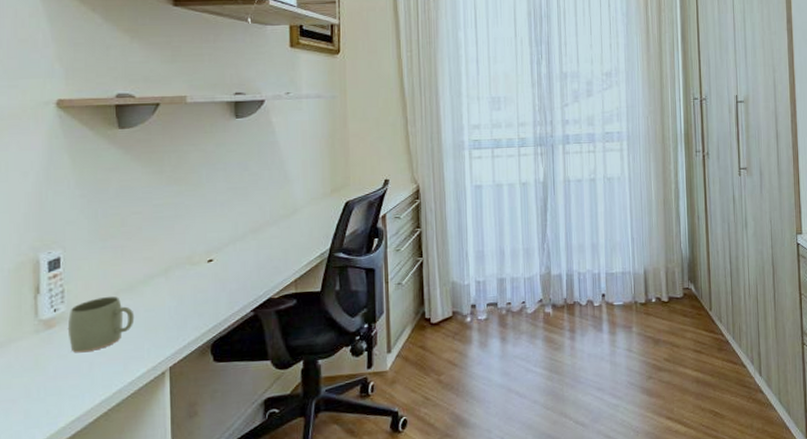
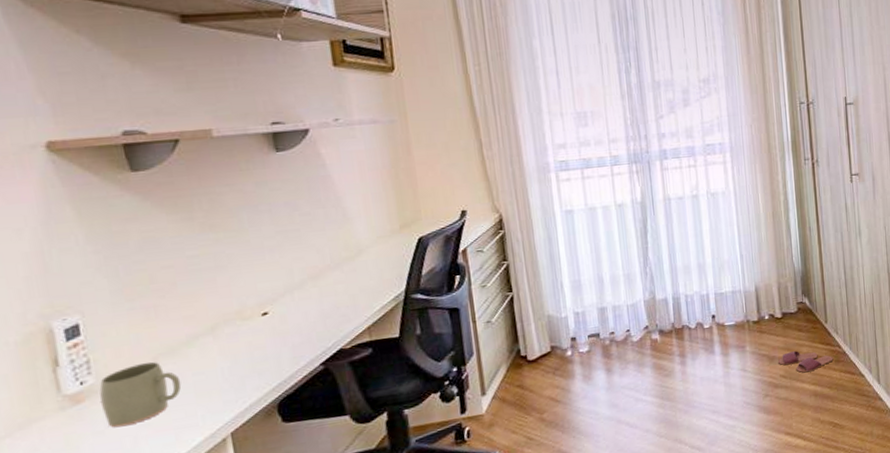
slippers: none [663,335,716,358] -> present [778,351,834,373]

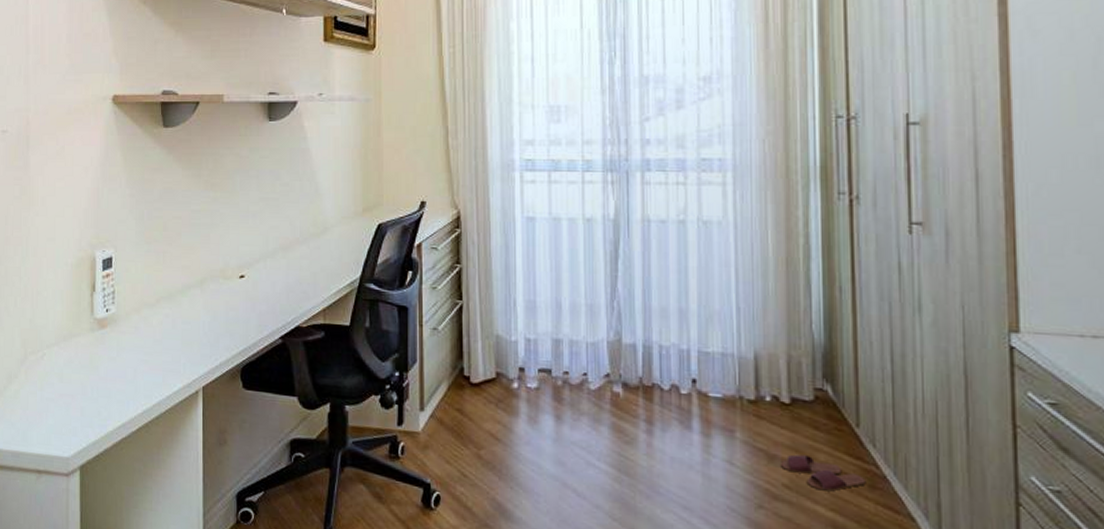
mug: present [99,361,182,428] -> none [117,302,173,358]

